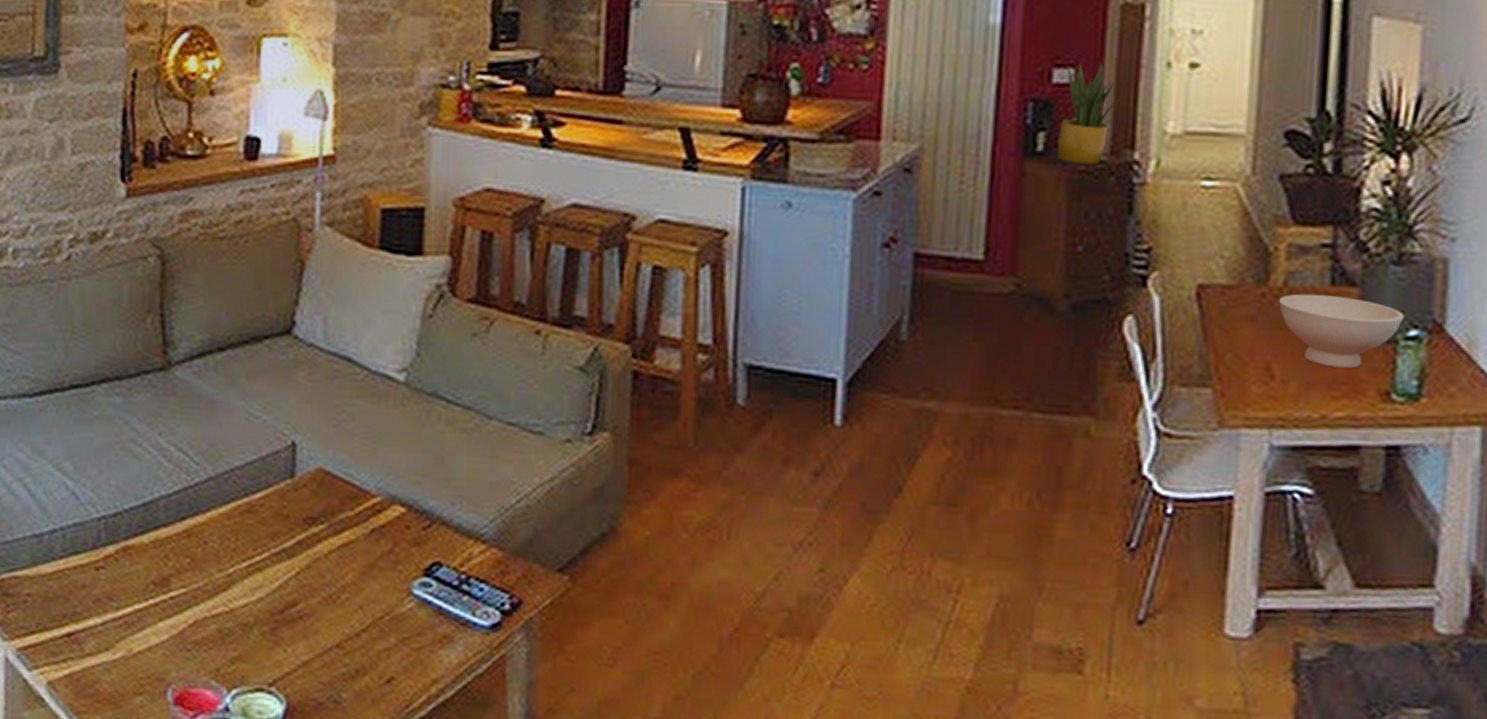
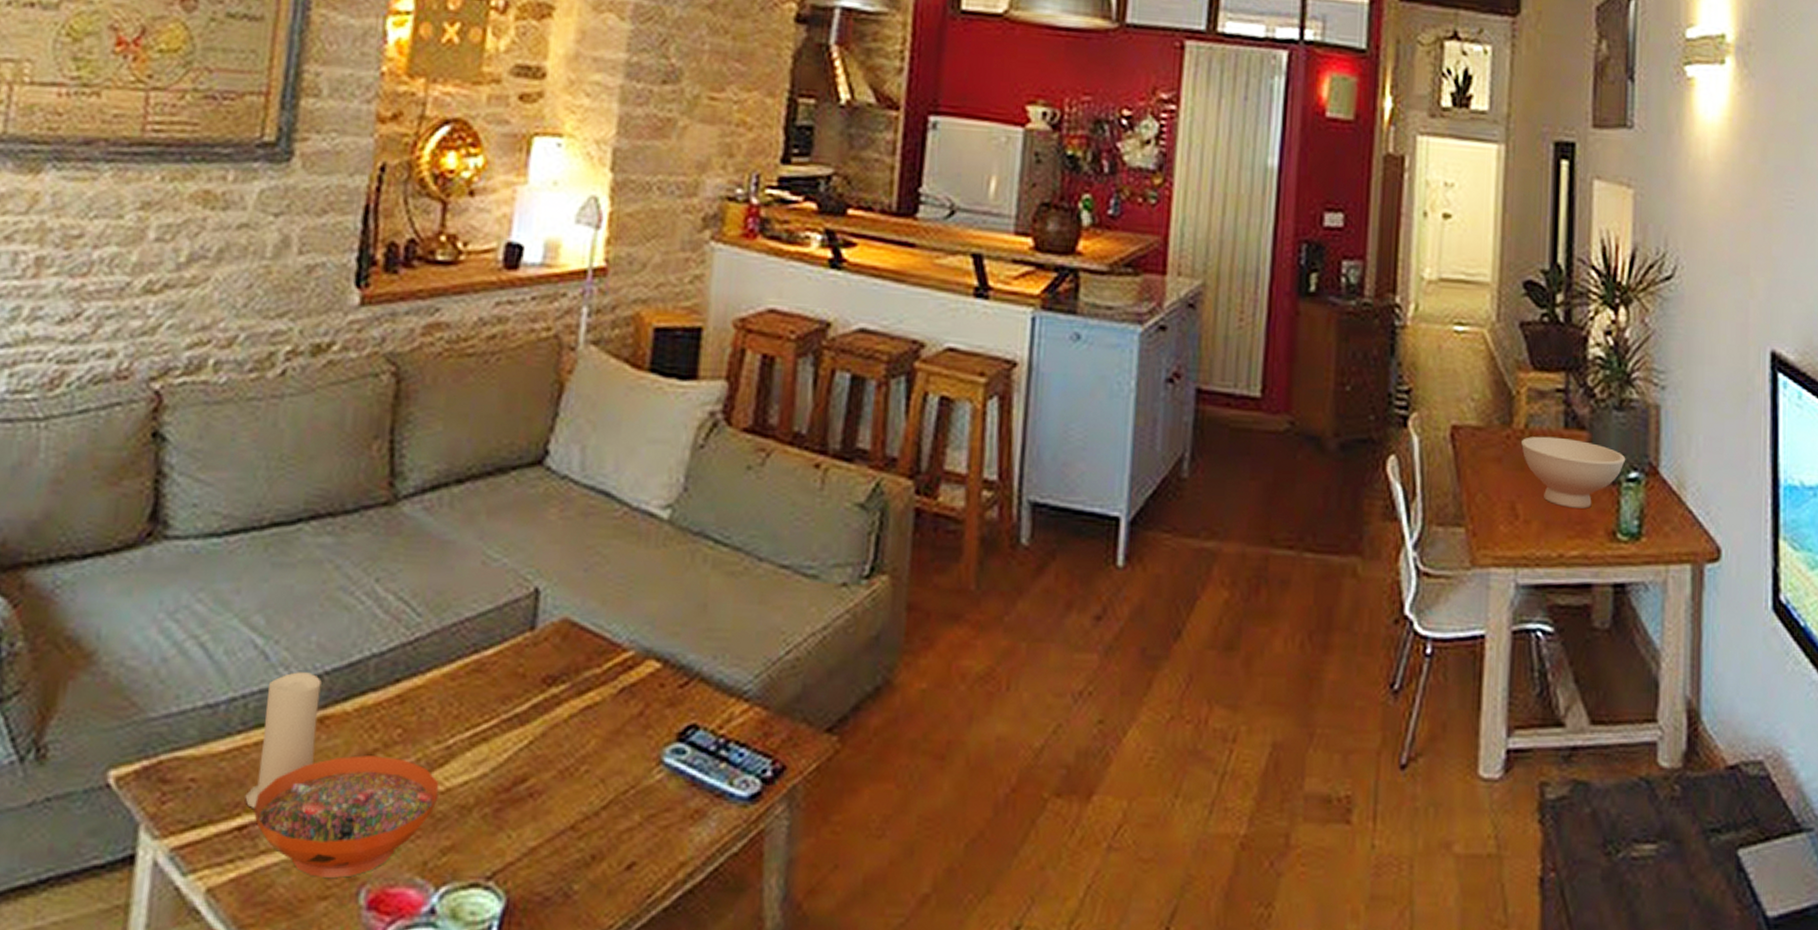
candle: none [70,509,122,620] -> present [245,672,322,810]
decorative bowl: none [77,579,224,678] -> present [253,755,440,878]
planter: present [1056,62,1122,166] -> none [1327,208,1385,308]

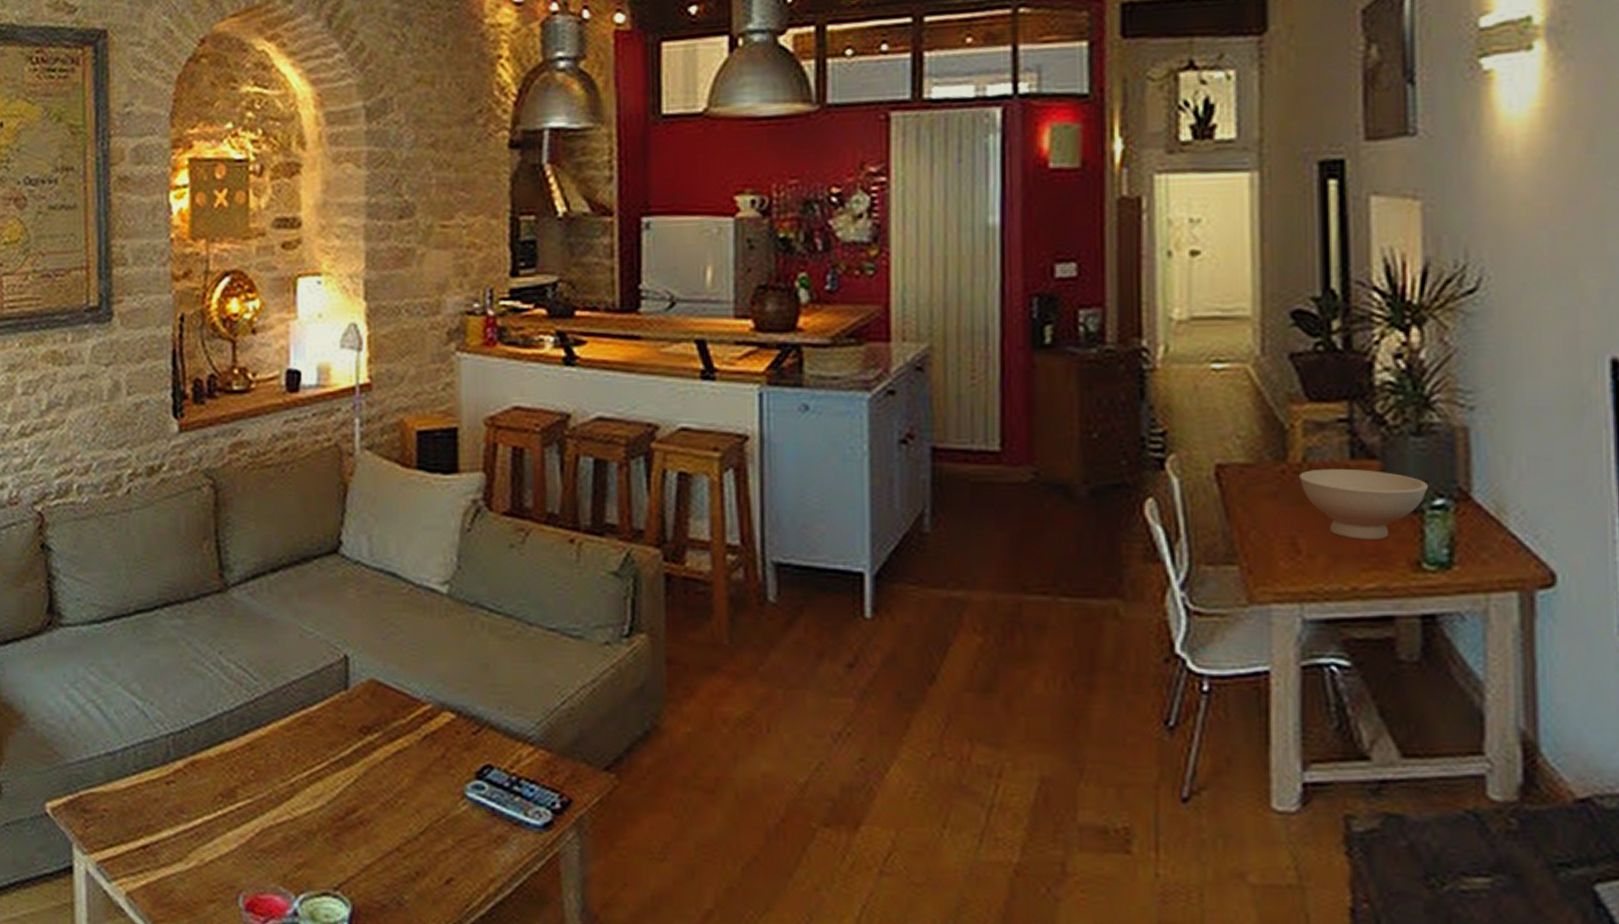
candle: present [245,672,322,810] -> none [144,727,191,833]
decorative bowl: present [253,755,440,878] -> none [151,791,289,886]

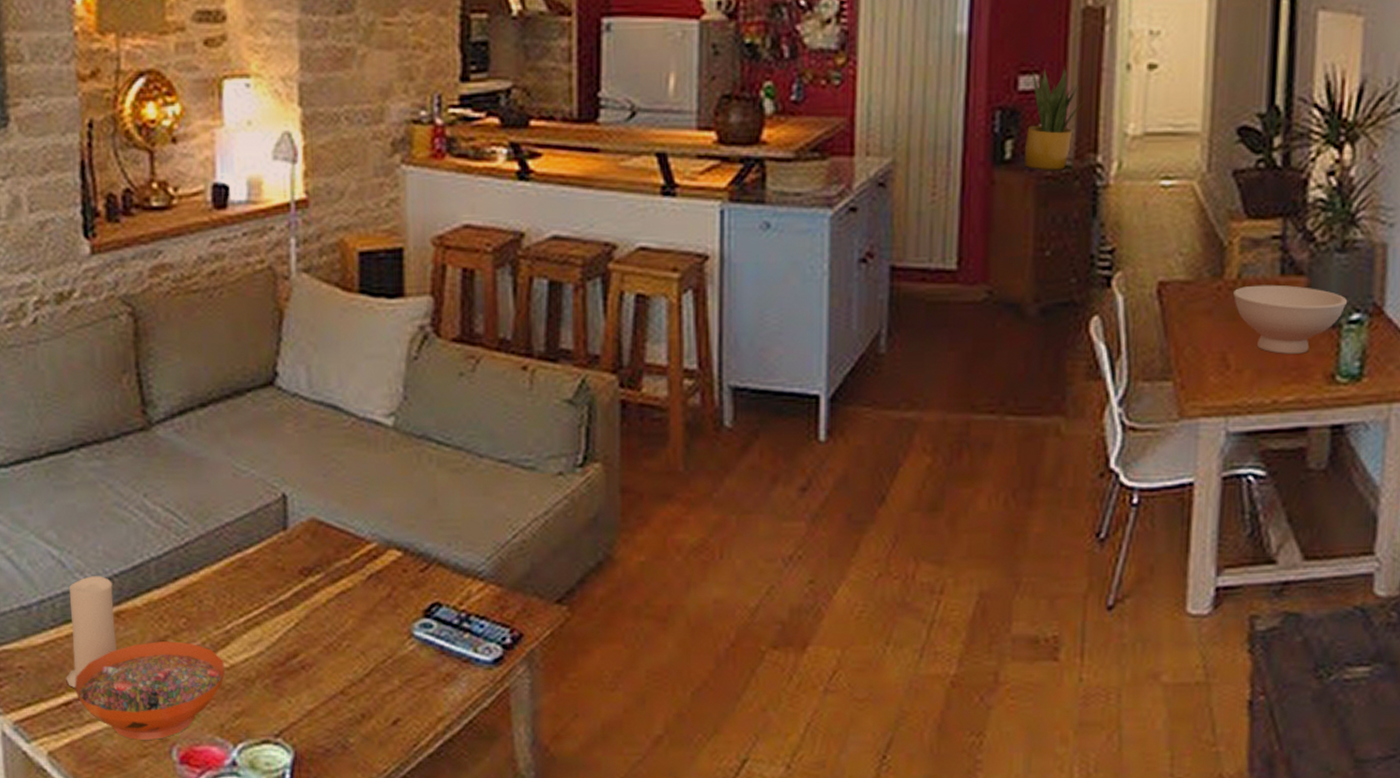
candle: none [144,727,191,833] -> present [66,576,117,689]
decorative bowl: none [151,791,289,886] -> present [74,641,225,740]
planter: none [1064,255,1126,355] -> present [1023,67,1085,171]

